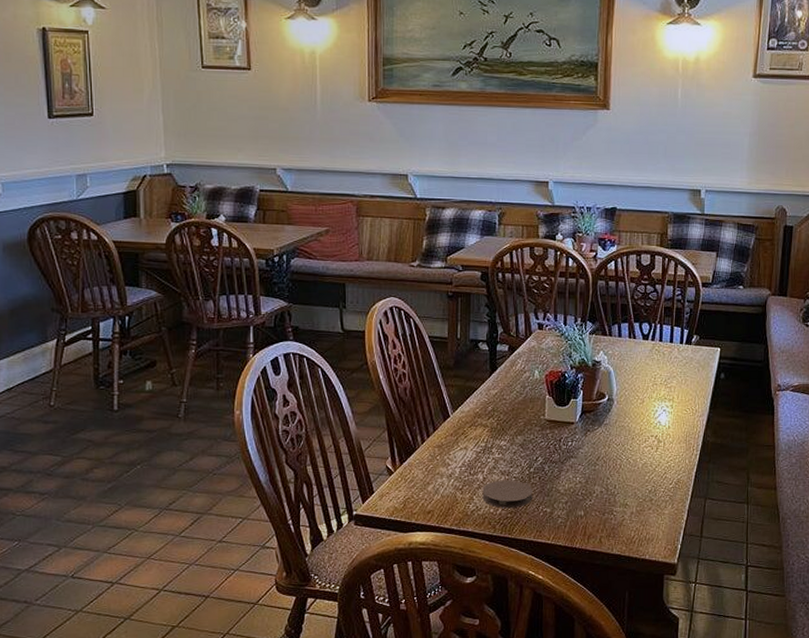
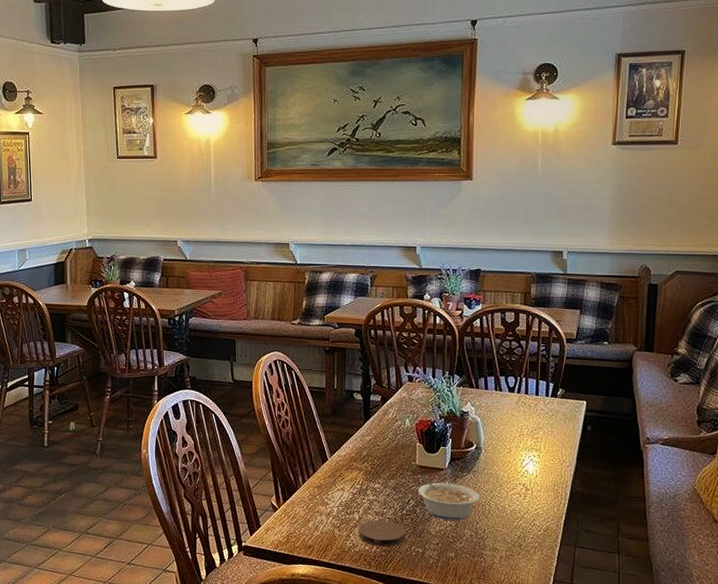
legume: none [546,430,611,477] -> present [418,475,480,520]

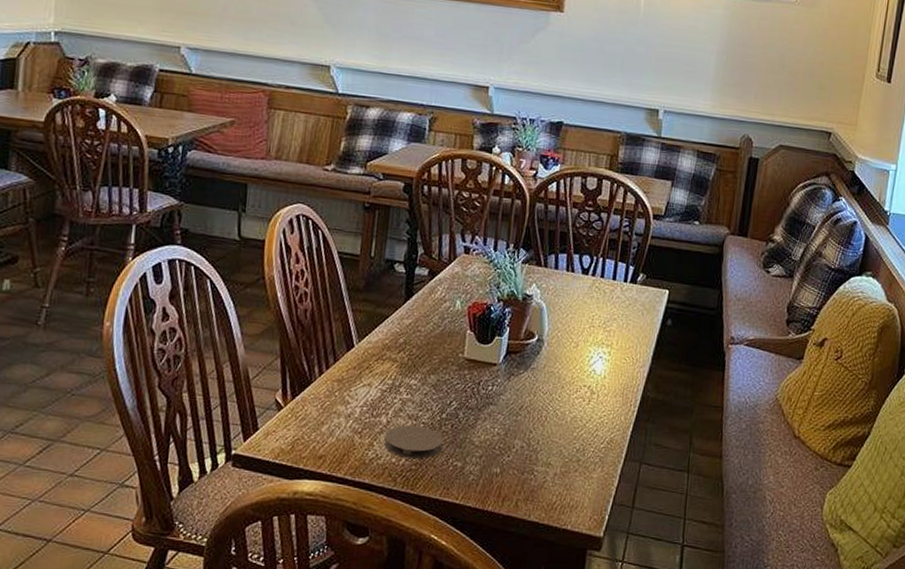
legume: present [418,475,480,520] -> none [462,370,537,428]

